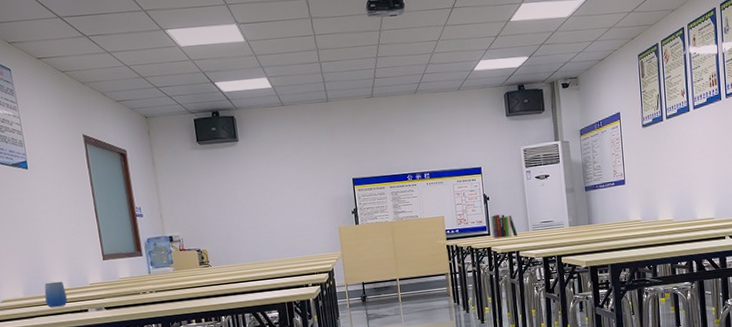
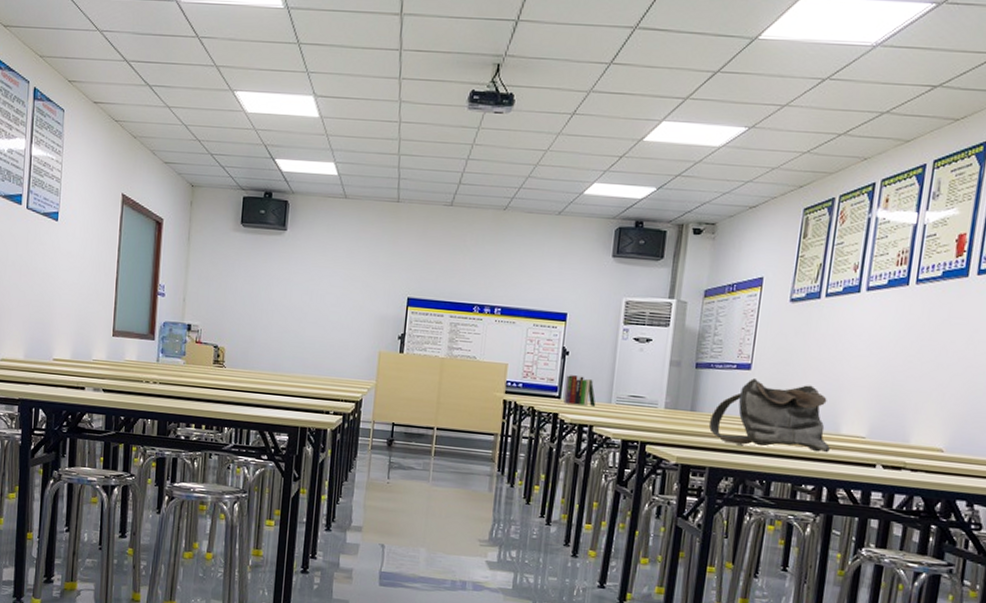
cup: present [44,281,68,308] -> none [44,348,67,378]
backpack: none [603,187,692,243] -> present [708,378,830,453]

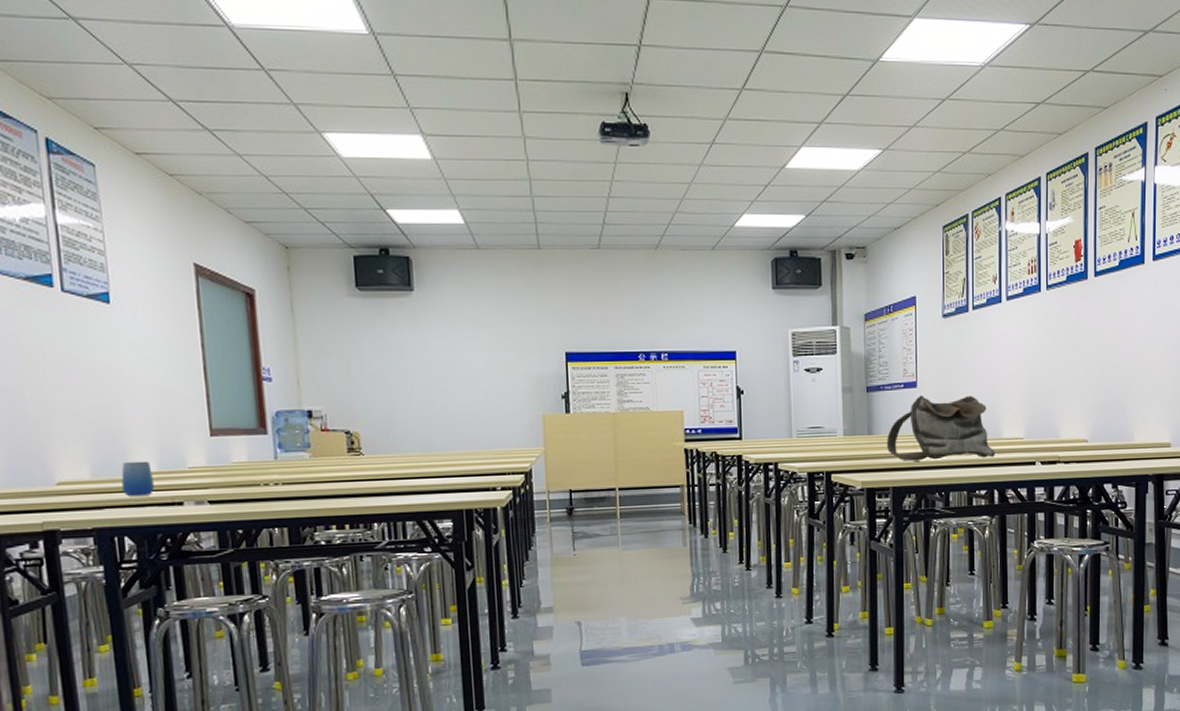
cup: none [44,348,67,378] -> present [121,460,154,496]
books: present [563,375,596,407] -> none [744,414,778,444]

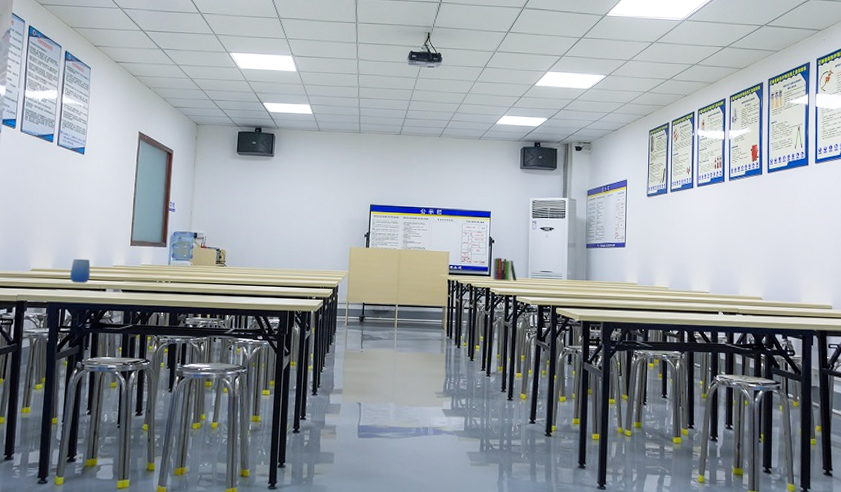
books: none [744,414,778,444] -> present [493,258,517,281]
backpack: present [886,395,995,461] -> none [599,253,686,306]

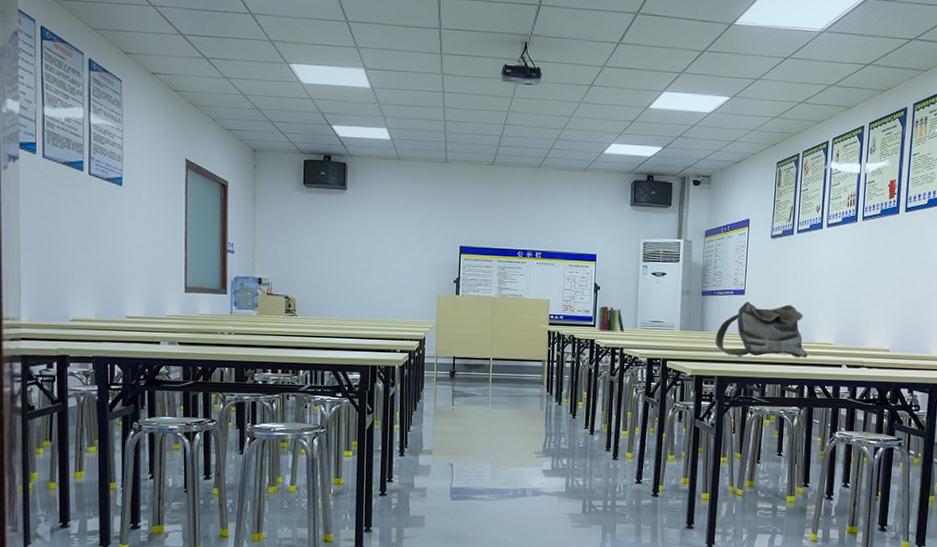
cup: present [70,258,91,282] -> none [117,307,140,334]
backpack: none [599,253,686,306] -> present [715,302,808,358]

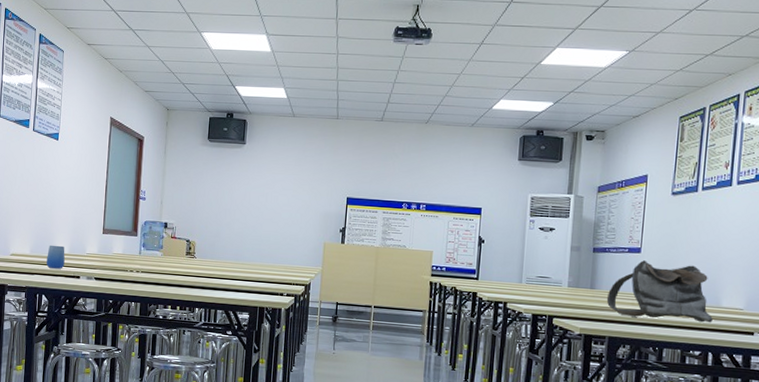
cup: none [117,307,140,334] -> present [46,245,65,269]
books: present [598,306,625,332] -> none [481,260,509,286]

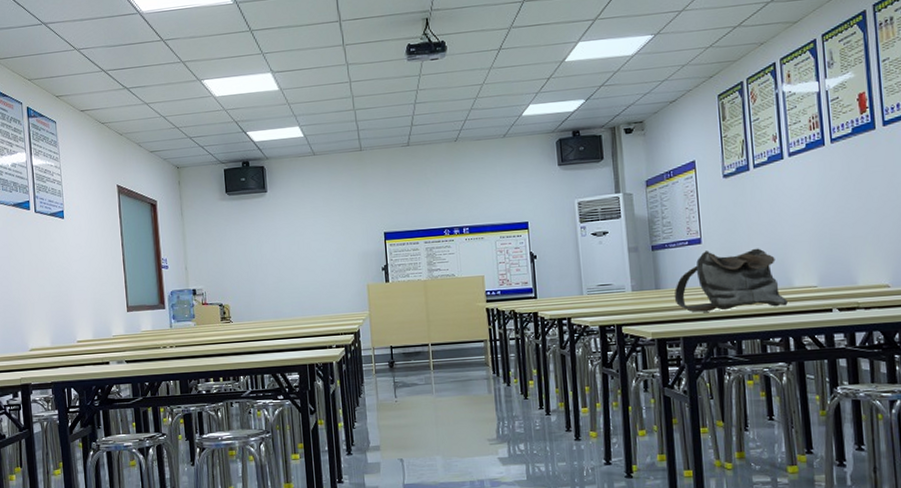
cup: present [46,245,65,269] -> none [70,331,91,358]

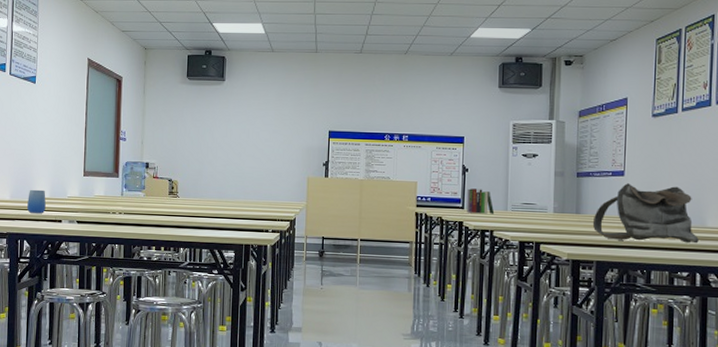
cup: none [70,331,91,358] -> present [27,189,46,213]
books: none [538,275,570,302] -> present [467,188,495,214]

